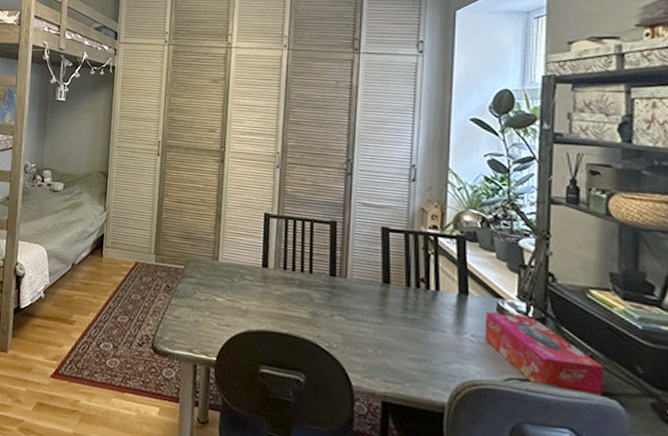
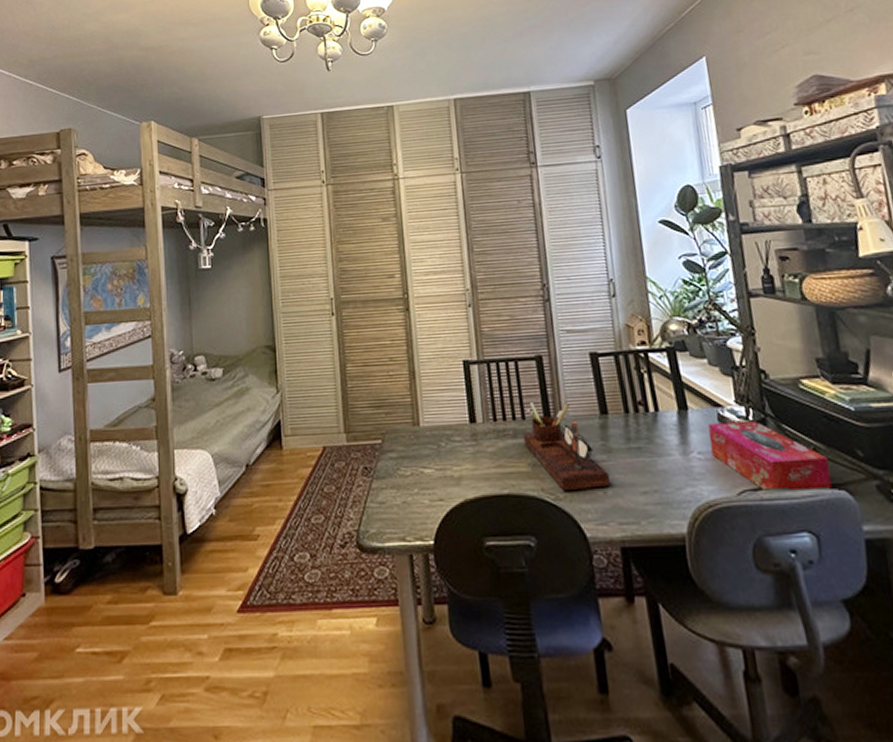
desk organizer: none [307,259,382,347] -> present [523,401,610,492]

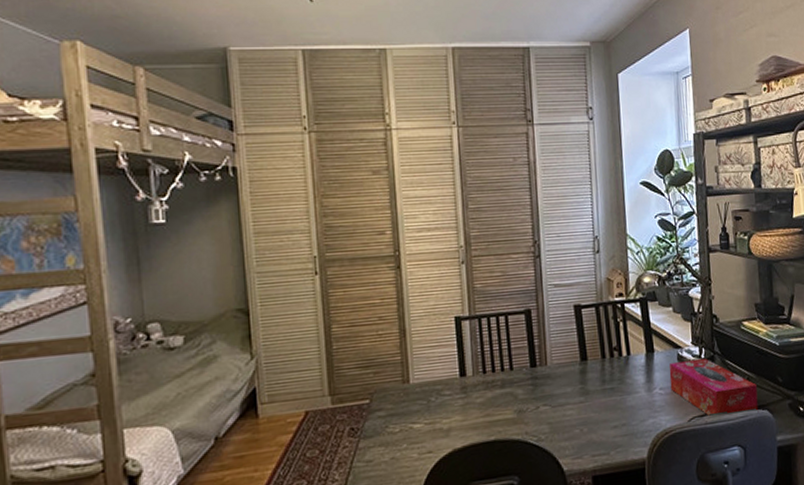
desk organizer: present [523,401,610,492] -> none [510,352,586,433]

